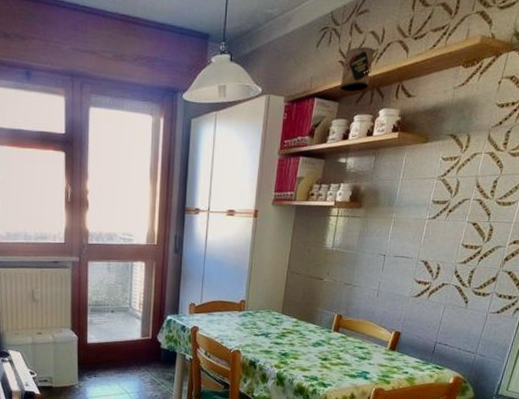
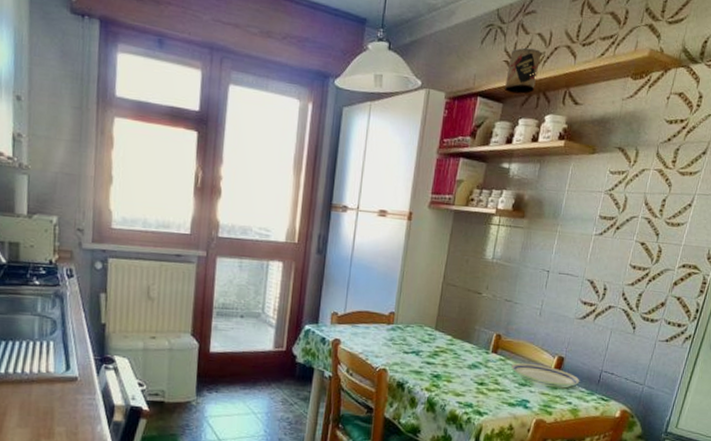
plate: none [352,338,416,360] -> present [511,362,580,389]

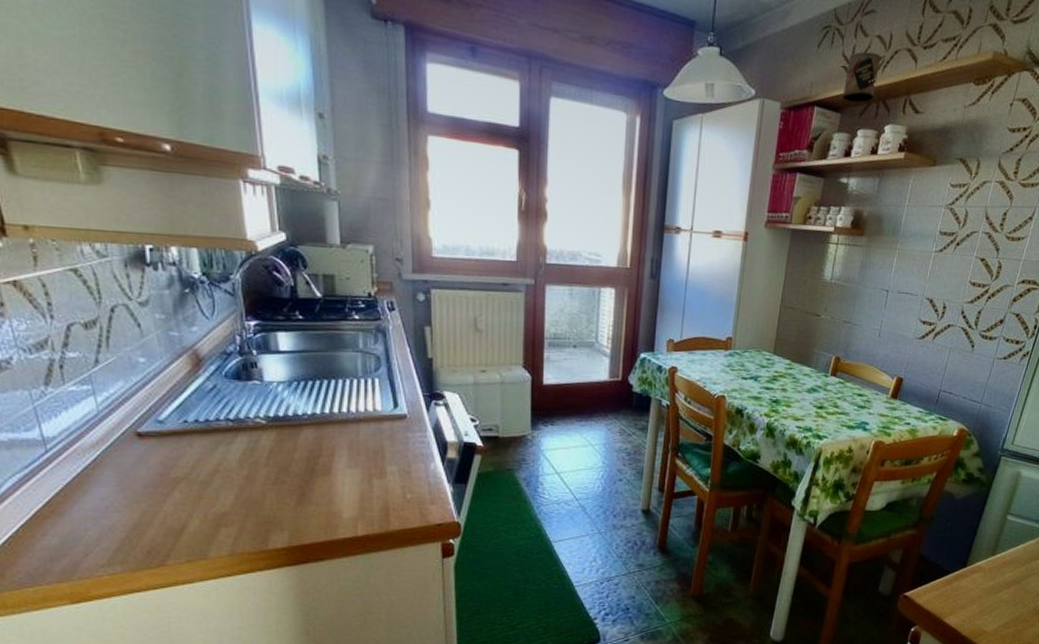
plate: present [511,362,580,389] -> none [850,384,919,409]

